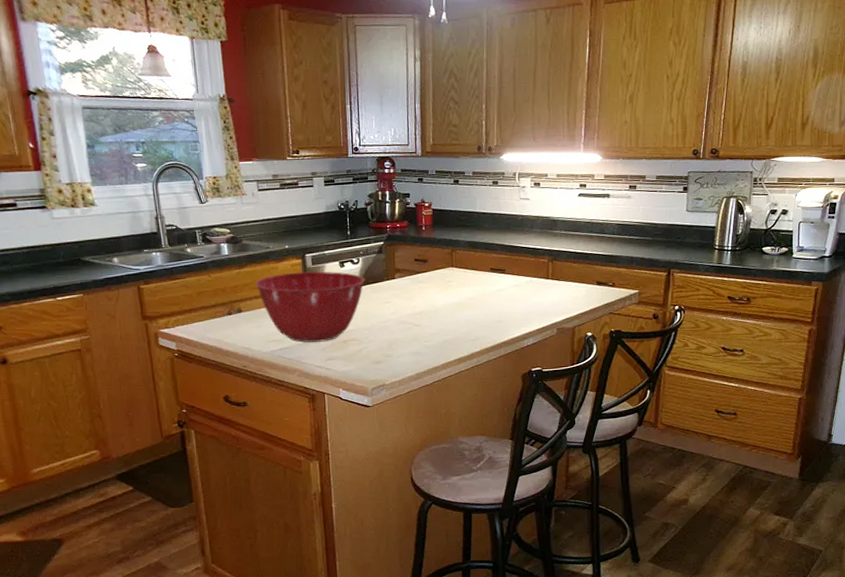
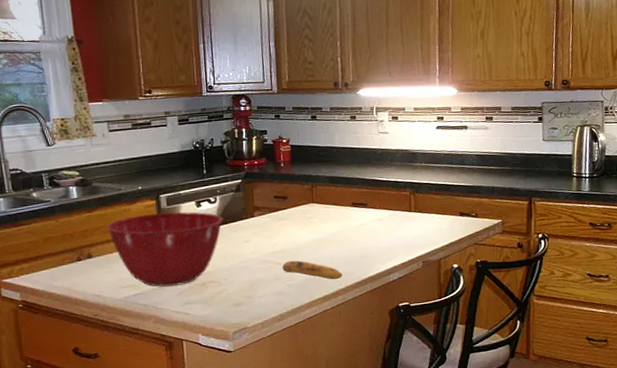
banana: none [420,322,478,343] -> present [282,260,343,280]

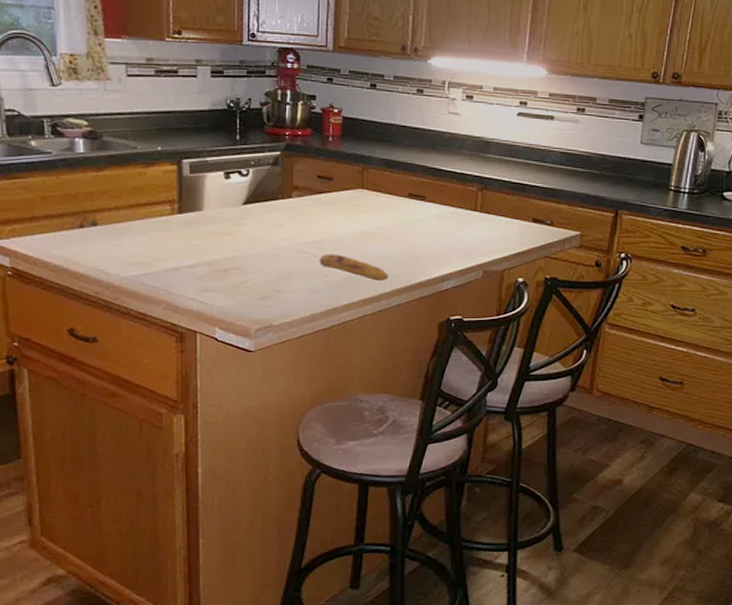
mixing bowl: present [106,211,223,287] -> none [117,181,255,270]

